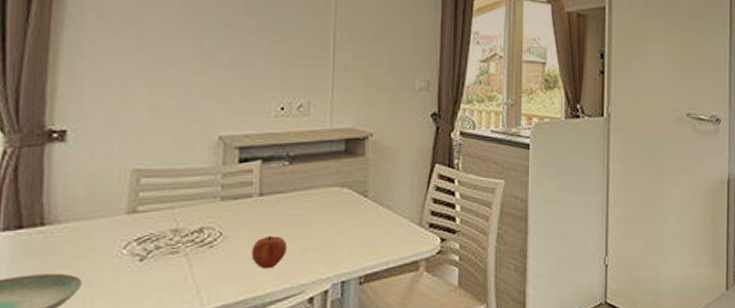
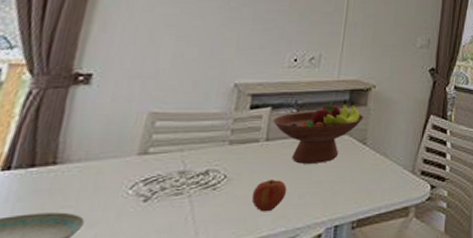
fruit bowl: none [264,149,362,219] -> present [272,99,364,164]

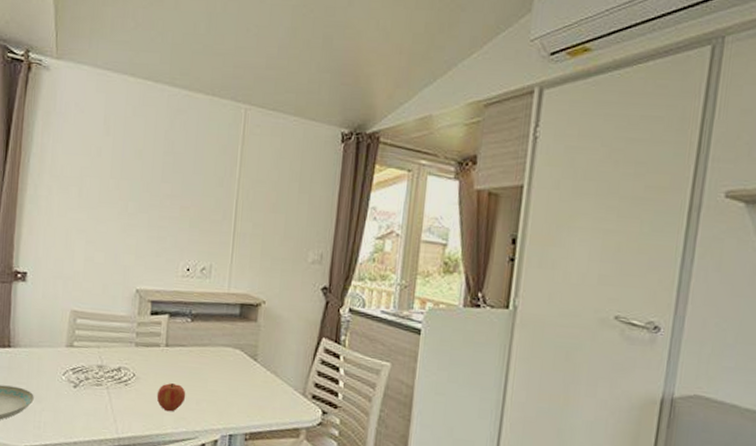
fruit bowl: present [272,99,364,164] -> none [170,312,254,374]

